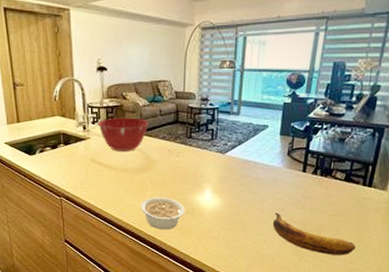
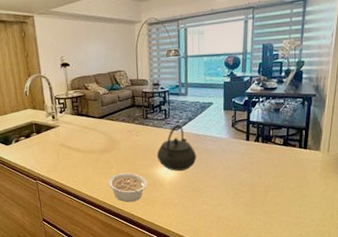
mixing bowl: present [98,117,149,151] -> none [65,105,110,136]
kettle: none [198,148,244,200] -> present [156,125,197,171]
banana: present [273,213,356,255] -> none [226,178,299,212]

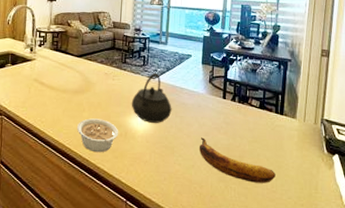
banana: none [226,178,299,212] -> present [200,137,276,183]

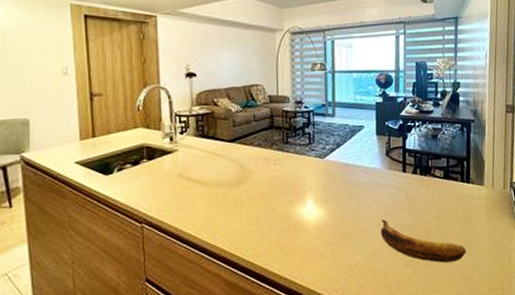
legume: present [76,118,119,153] -> none [236,212,287,253]
kettle: present [131,73,172,123] -> none [298,151,347,210]

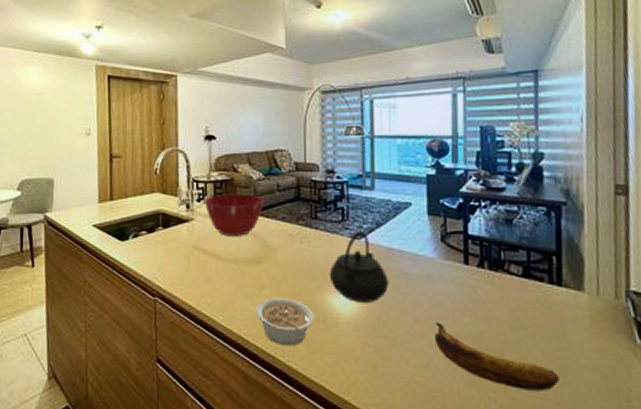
mixing bowl: none [186,124,243,164] -> present [204,193,265,236]
legume: none [236,212,287,253] -> present [255,298,315,347]
kettle: none [298,151,347,210] -> present [329,231,389,303]

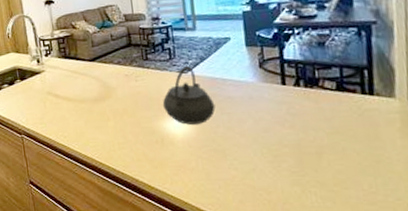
mixing bowl: present [204,193,265,236] -> none [50,45,102,82]
legume: present [255,298,315,347] -> none [103,126,154,164]
banana: present [435,322,559,391] -> none [259,135,374,184]

